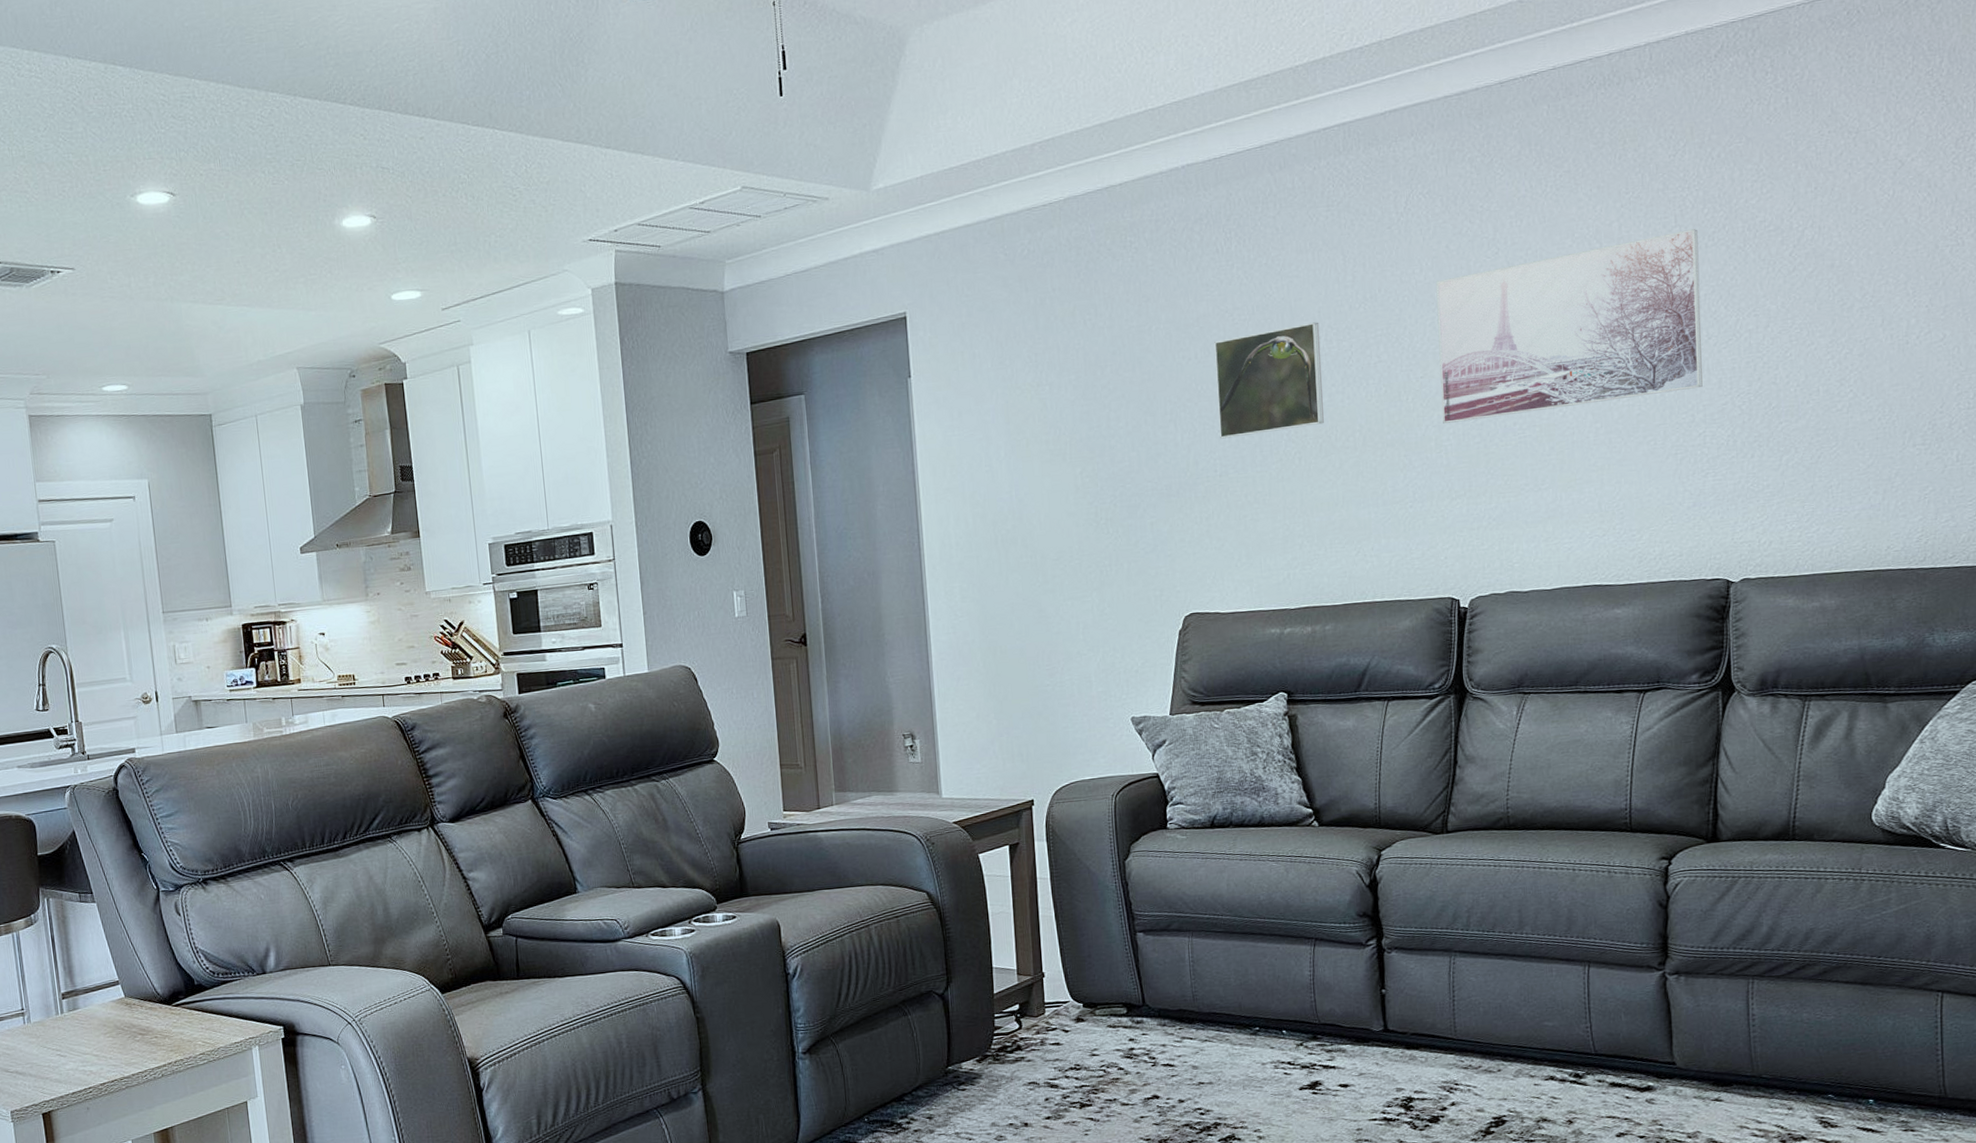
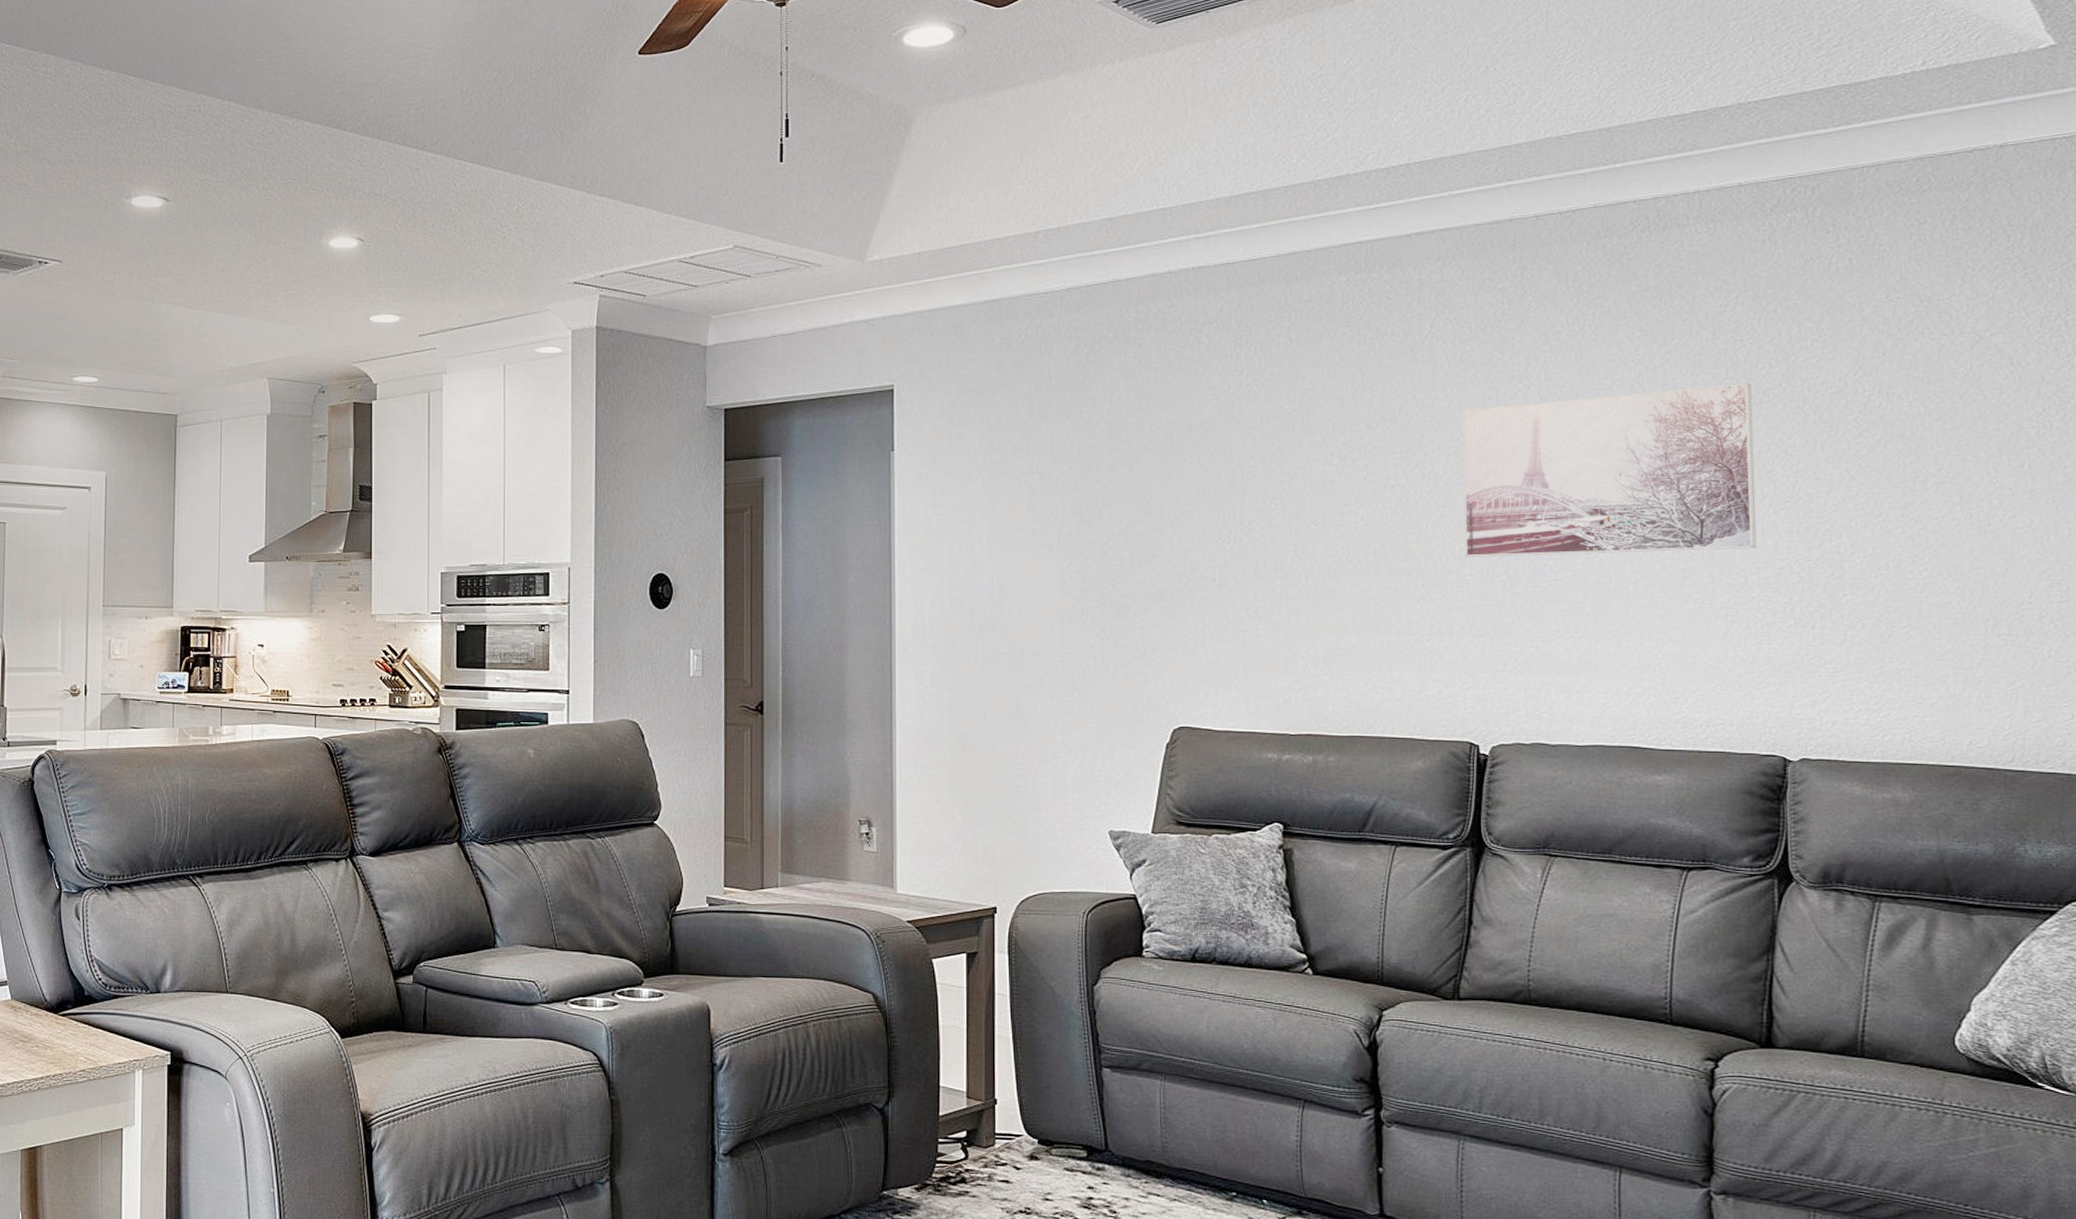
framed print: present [1214,322,1324,439] -> none [1219,438,1334,548]

